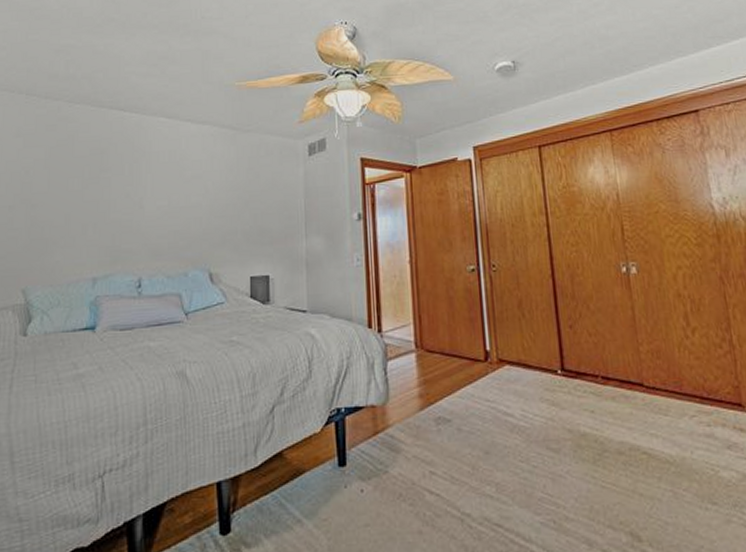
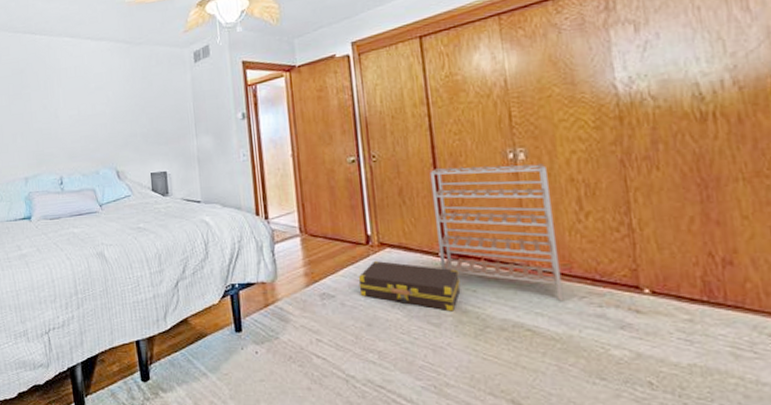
suitcase: none [476,378,579,435] -> present [358,260,461,312]
shoe rack: none [548,278,676,422] -> present [429,163,564,302]

